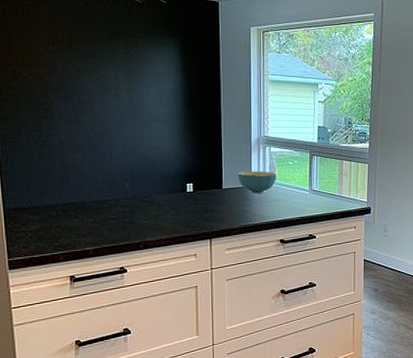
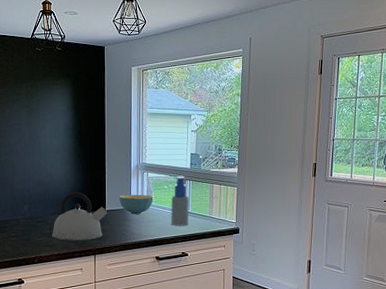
kettle: none [160,168,224,223] -> present [52,192,107,241]
spray bottle: none [296,151,317,206] -> present [171,176,189,226]

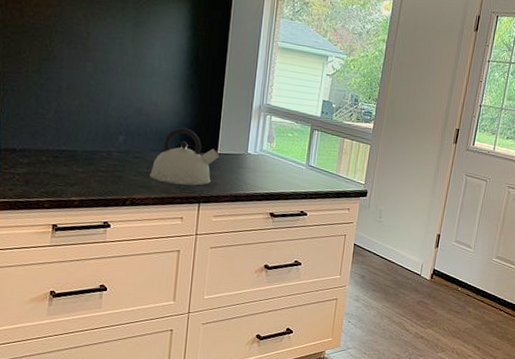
cereal bowl: present [119,194,154,214] -> none [234,137,275,163]
spray bottle: present [171,176,189,226] -> none [292,124,315,182]

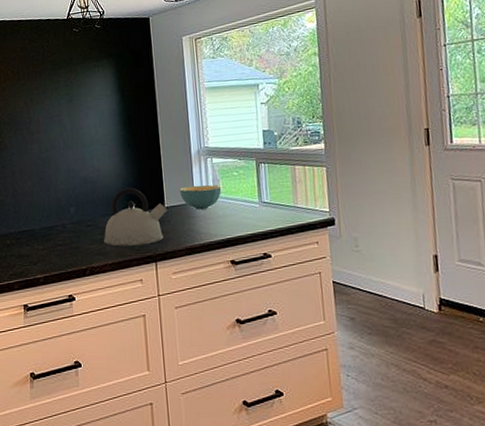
cereal bowl: none [234,137,275,163] -> present [180,185,222,210]

